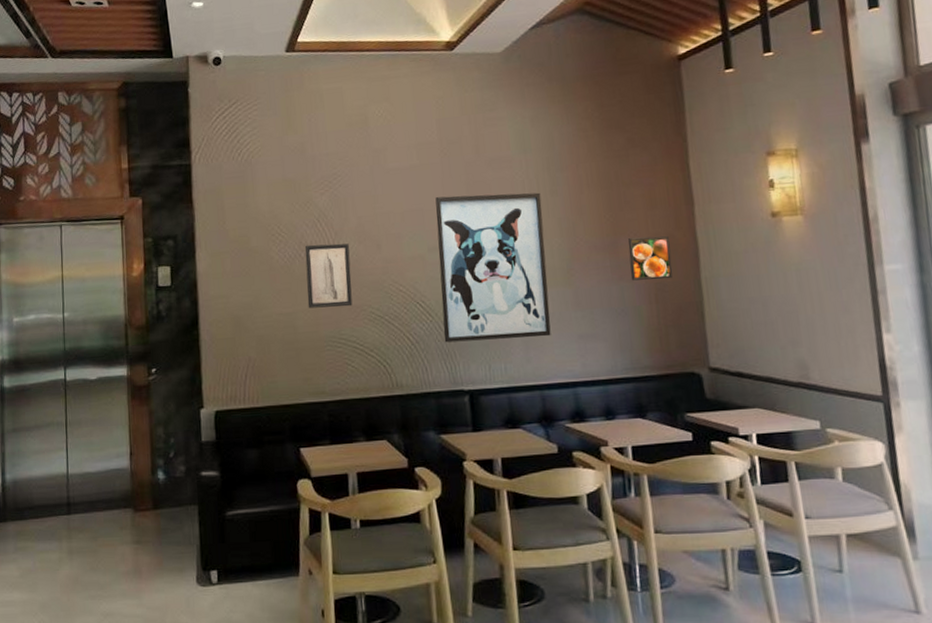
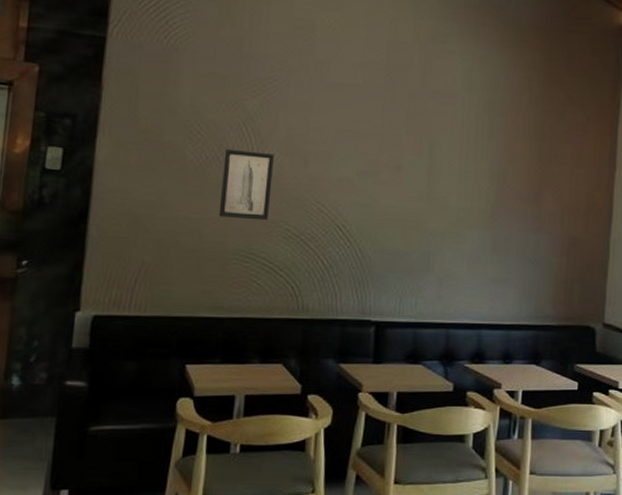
wall art: present [435,192,551,343] -> none [359,121,478,277]
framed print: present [628,236,673,281] -> none [548,192,588,236]

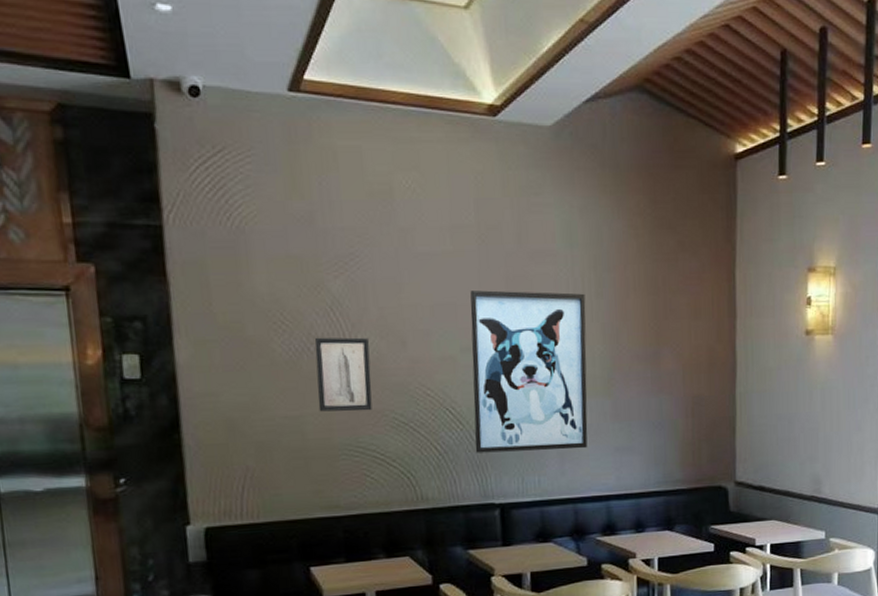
wall art: none [359,121,478,277] -> present [470,290,588,453]

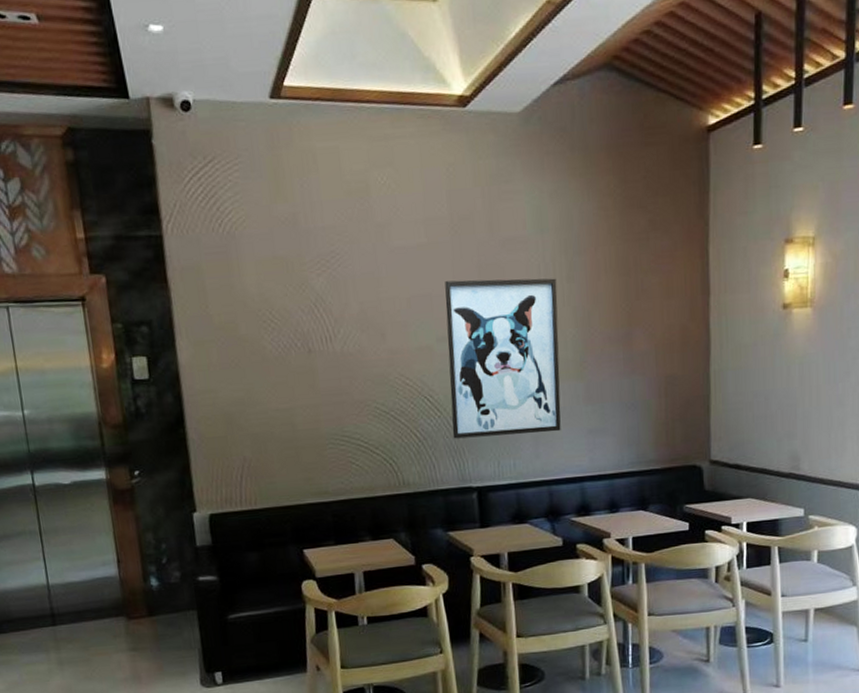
wall art: present [314,337,372,412] -> none [301,332,356,404]

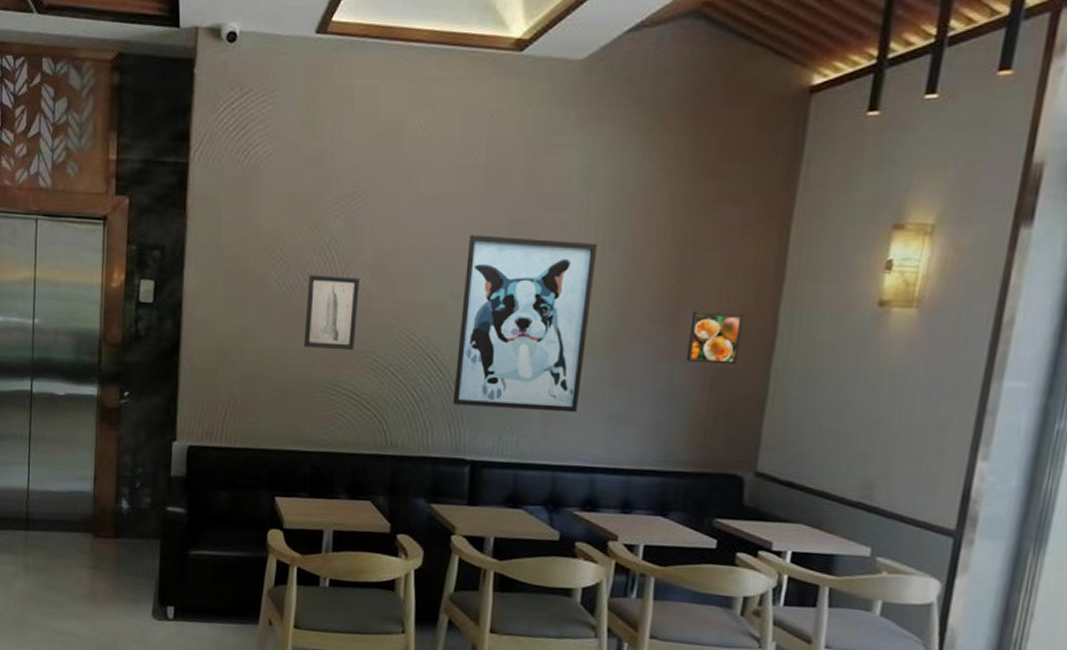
wall art: none [301,332,356,404] -> present [303,274,359,351]
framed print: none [642,327,684,374] -> present [685,311,743,365]

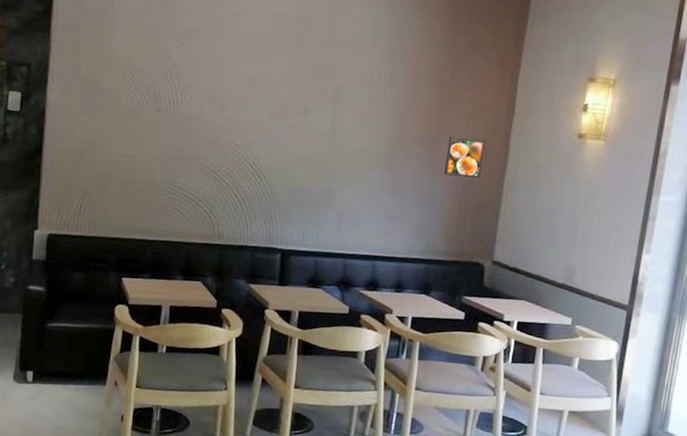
wall art: present [303,274,359,351] -> none [148,93,195,158]
wall art: present [452,235,598,413] -> none [268,69,380,213]

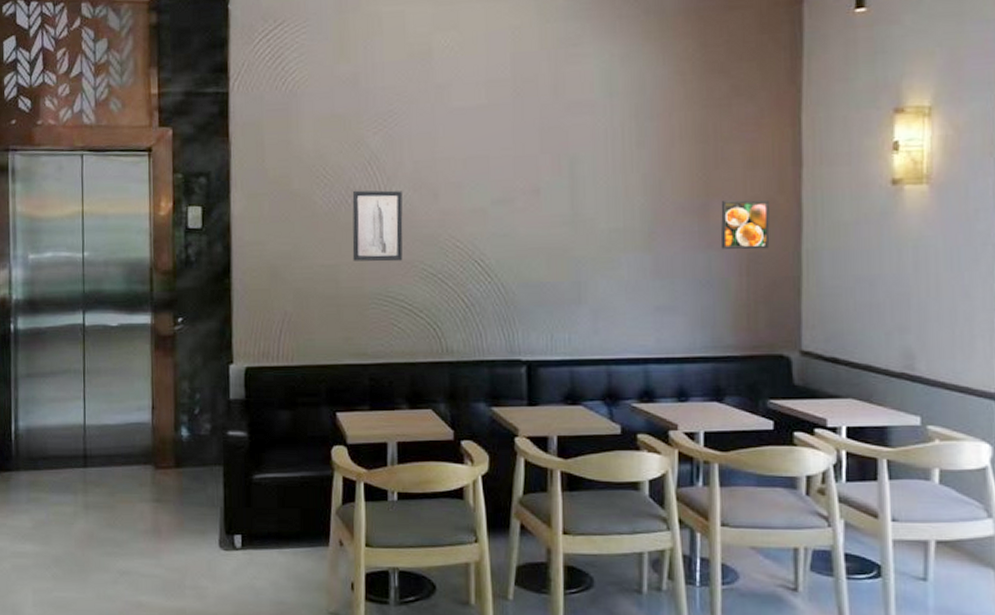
wall art: none [148,93,195,158] -> present [352,190,403,262]

